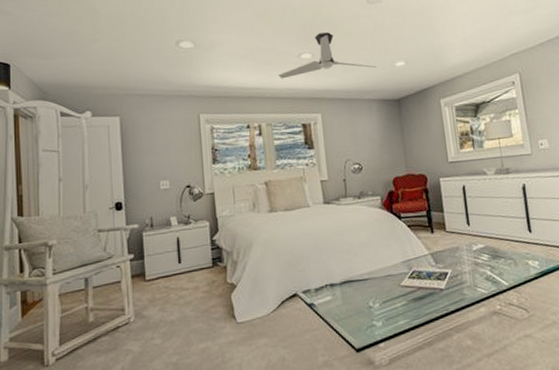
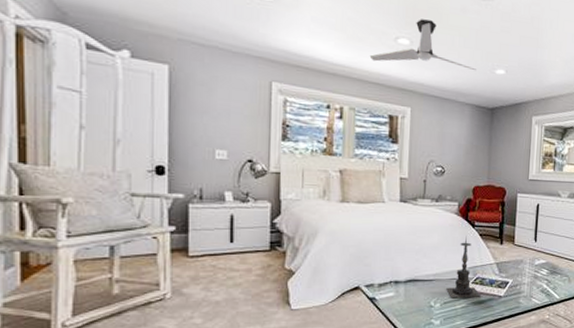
candle holder: none [383,229,420,296] -> present [446,236,481,297]

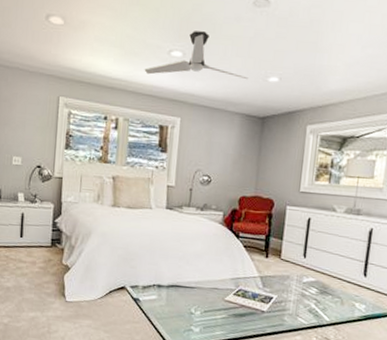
candle holder: present [446,236,481,297] -> none [207,246,243,310]

